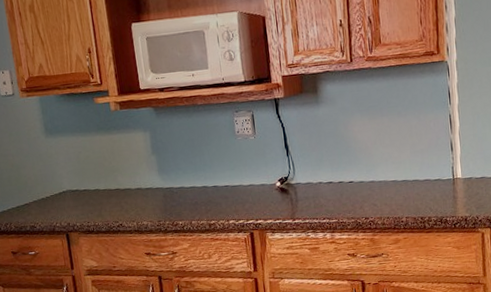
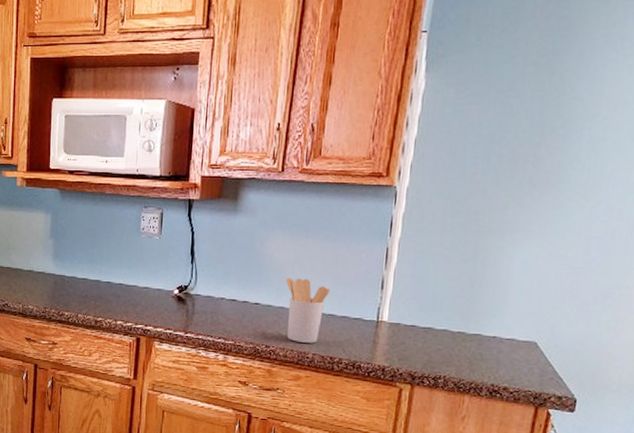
utensil holder: none [371,152,411,210] -> present [285,278,331,343]

